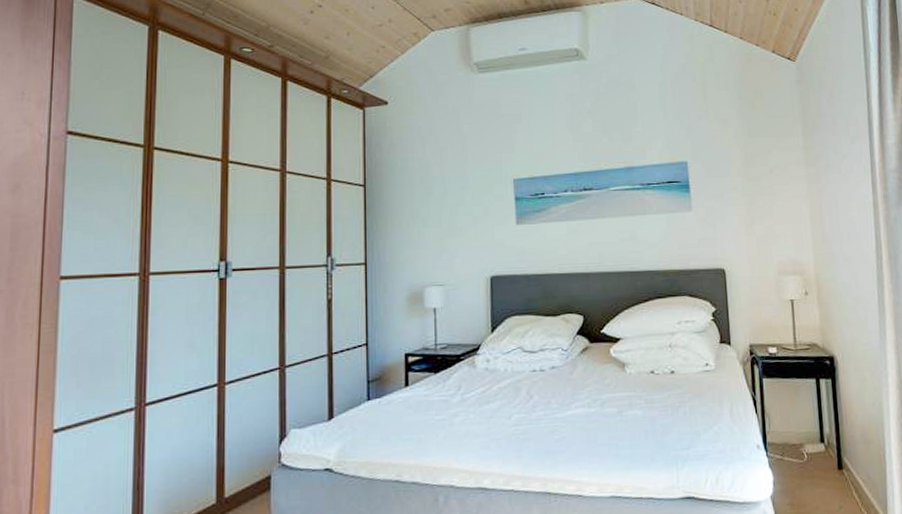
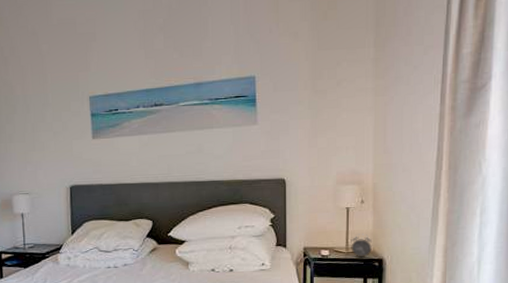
alarm clock: none [798,328,821,355] -> present [351,233,372,257]

